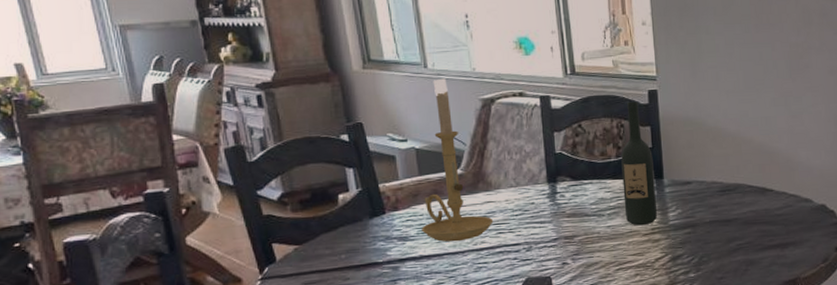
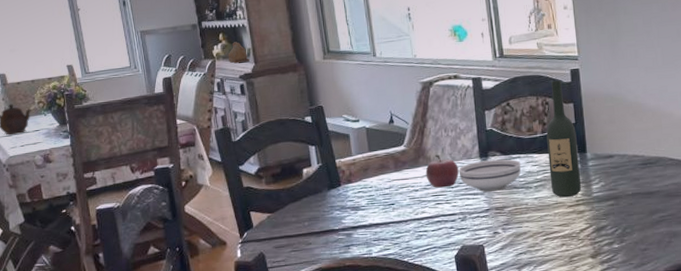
decorative figurine: none [239,44,269,70] -> present [227,42,250,64]
candle holder: present [422,78,494,242] -> none [371,65,432,212]
fruit: none [486,179,524,216] -> present [425,155,459,188]
bowl: none [523,184,594,220] -> present [458,159,522,192]

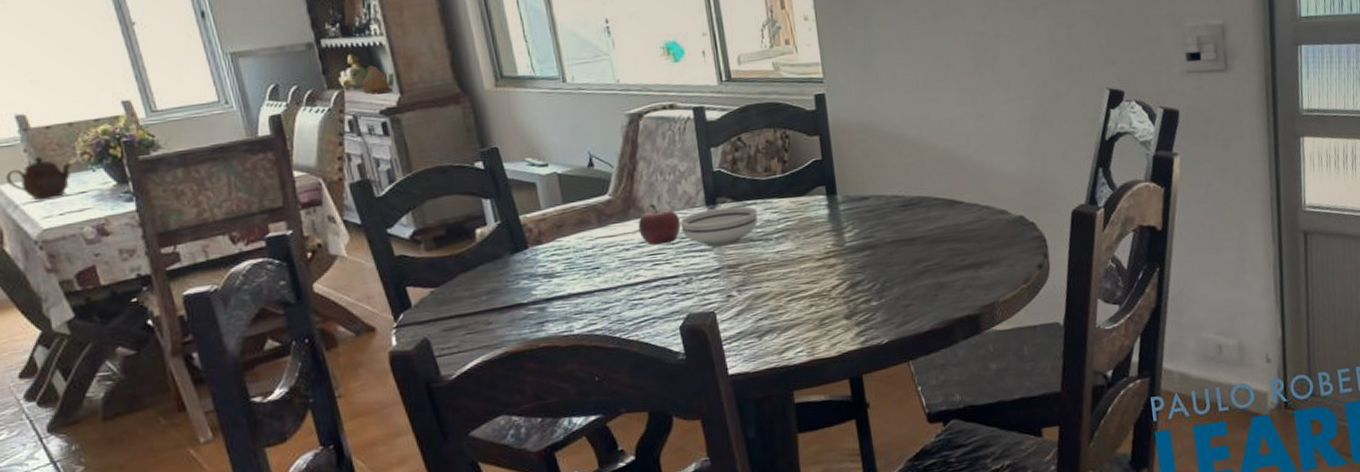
wine bottle: present [546,80,581,198] -> none [787,108,832,250]

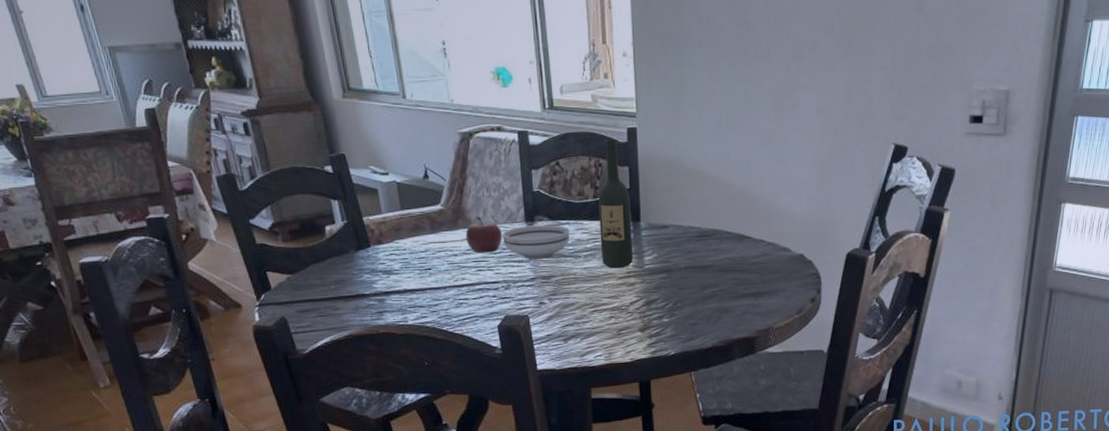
decorative figurine: present [361,66,393,95] -> none [224,69,253,96]
wine bottle: none [787,108,832,250] -> present [598,139,633,269]

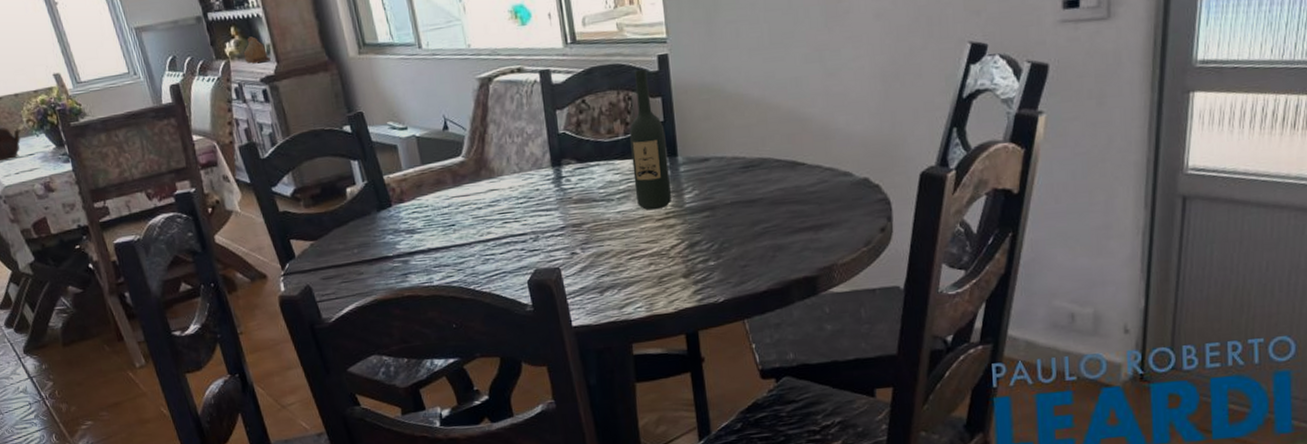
decorative figurine: none [224,69,253,96] -> present [243,36,271,64]
fruit: present [465,217,502,253] -> none [489,165,528,205]
bowl: present [502,225,571,259] -> none [527,167,601,207]

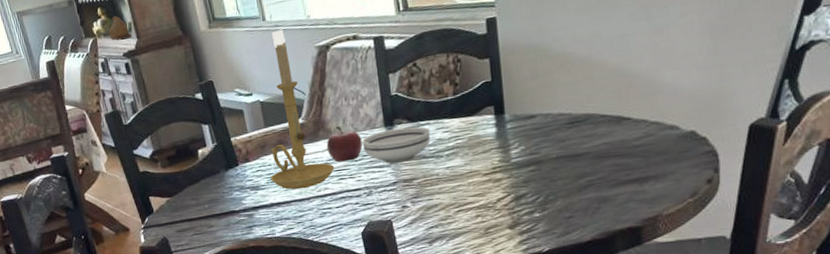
candle holder: none [428,58,499,234] -> present [271,29,335,190]
fruit: none [489,165,528,205] -> present [326,126,363,162]
bowl: none [527,167,601,207] -> present [362,126,431,164]
wine bottle: present [629,69,671,210] -> none [458,32,498,166]

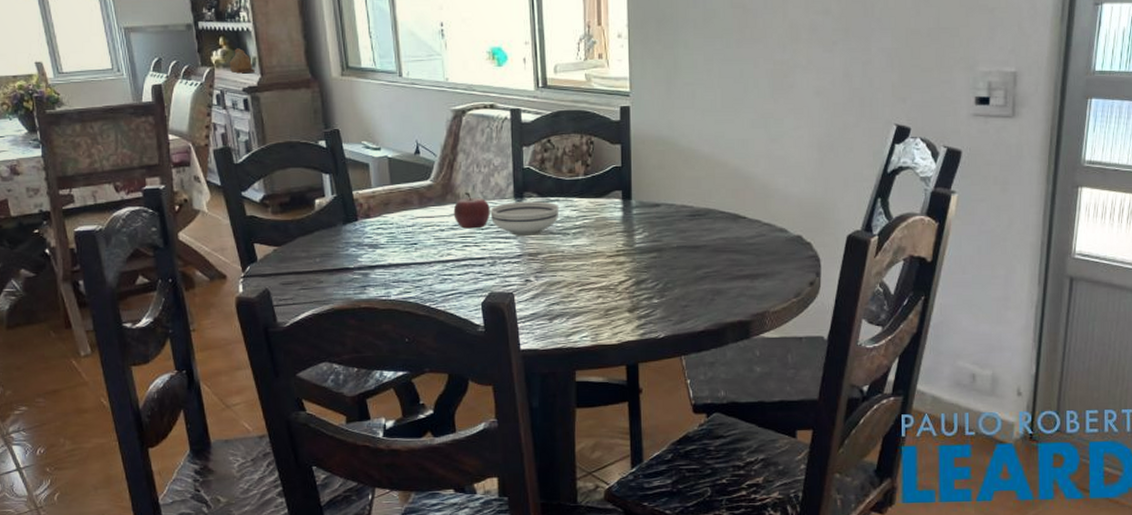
candle holder: present [271,29,335,190] -> none [391,88,460,252]

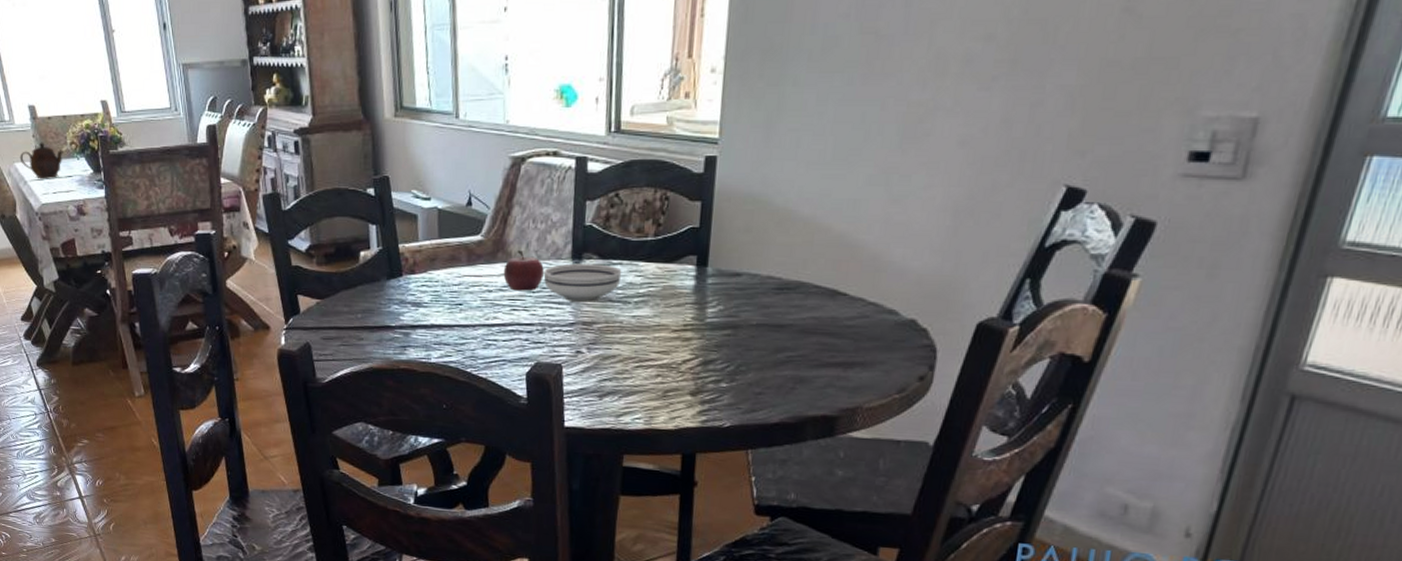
decorative figurine: present [229,48,255,74] -> none [281,86,307,114]

